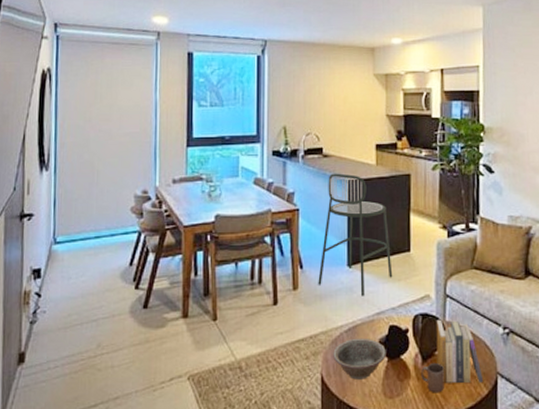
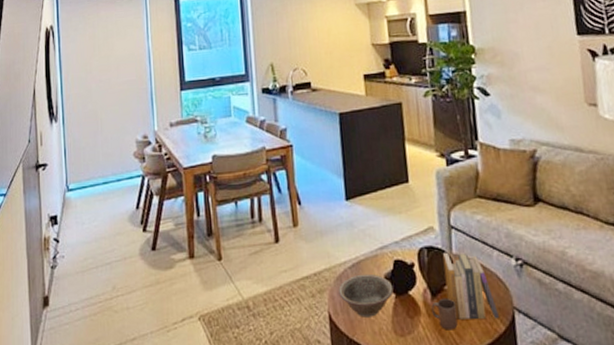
bar stool: present [318,173,393,297] -> none [317,106,393,231]

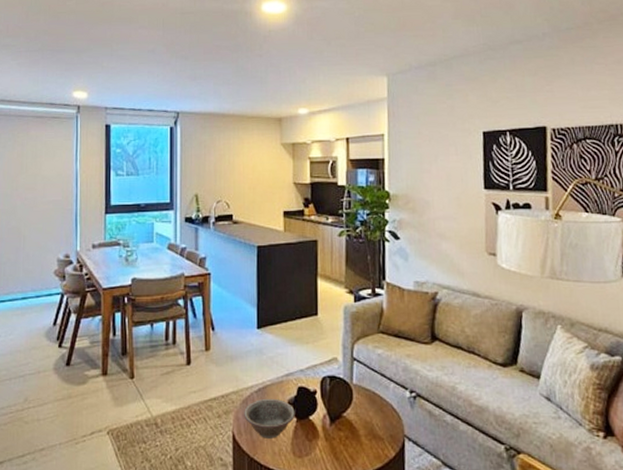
cup: present [431,297,458,330] -> none [329,424,352,454]
books: present [442,252,500,319] -> none [343,382,391,444]

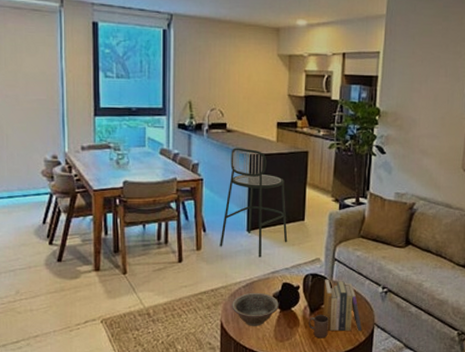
bar stool: none [229,239,301,358] -> present [220,148,288,258]
cup: none [329,424,352,454] -> present [309,314,329,339]
books: none [343,382,391,444] -> present [323,279,362,331]

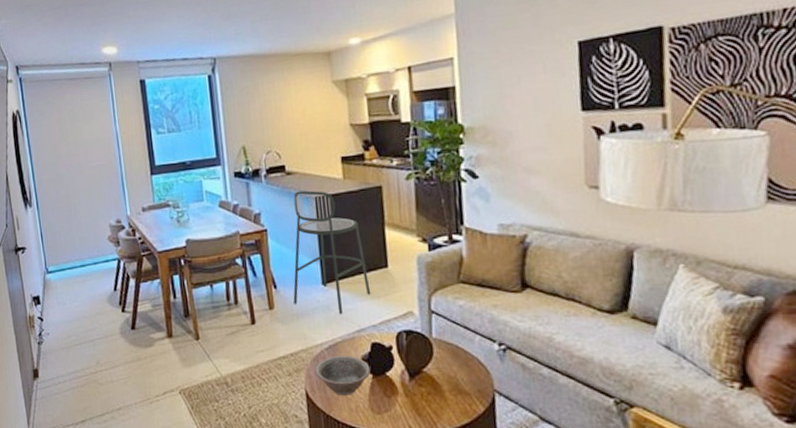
cup: present [309,314,329,339] -> none [409,379,436,410]
books: present [323,279,362,331] -> none [421,336,480,400]

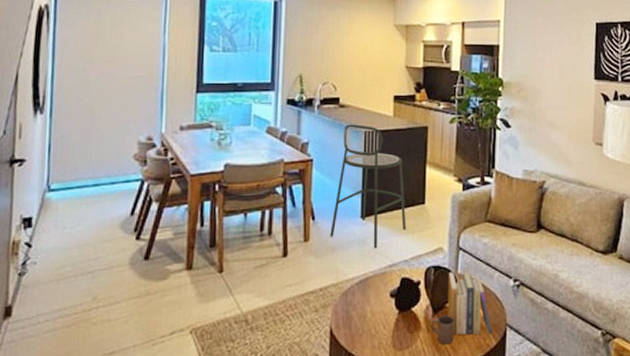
decorative bowl: present [315,355,371,396] -> none [343,290,397,332]
cup: none [409,379,436,410] -> present [431,314,454,345]
books: none [421,336,480,400] -> present [448,272,493,335]

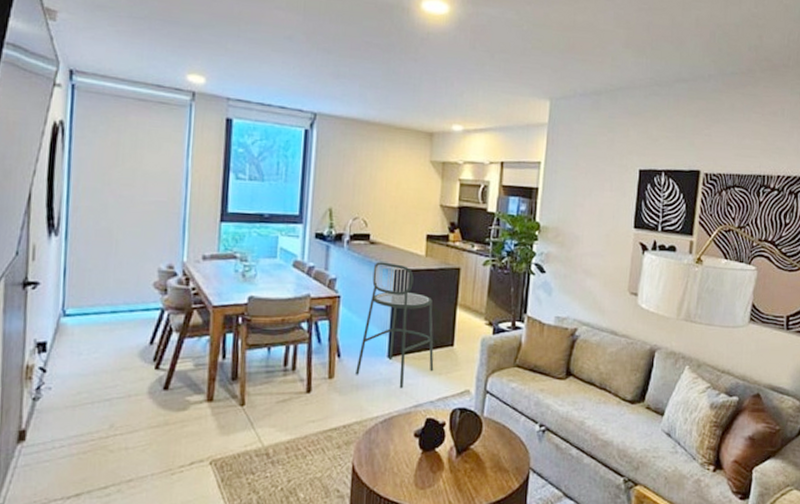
cup: present [431,314,454,345] -> none [454,456,478,485]
books: present [448,272,493,335] -> none [471,414,516,476]

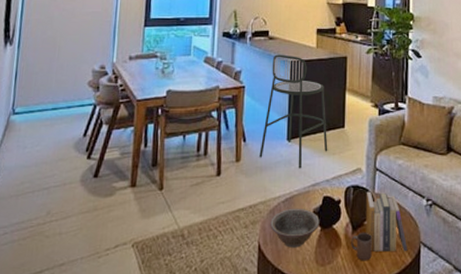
decorative bowl: none [366,429,421,470] -> present [270,208,320,248]
cup: none [454,456,478,485] -> present [351,232,372,261]
books: none [471,414,516,476] -> present [366,191,408,251]

